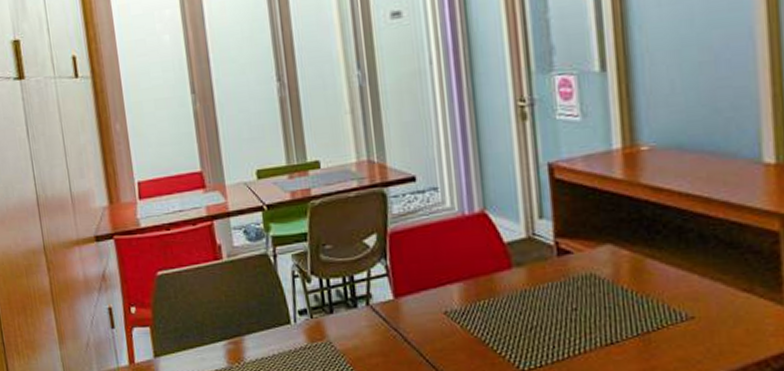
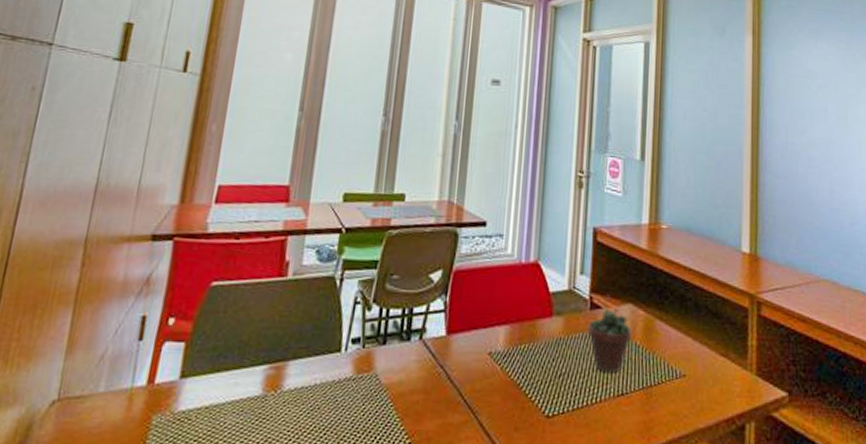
succulent plant: none [557,236,615,322] -> present [587,293,632,373]

